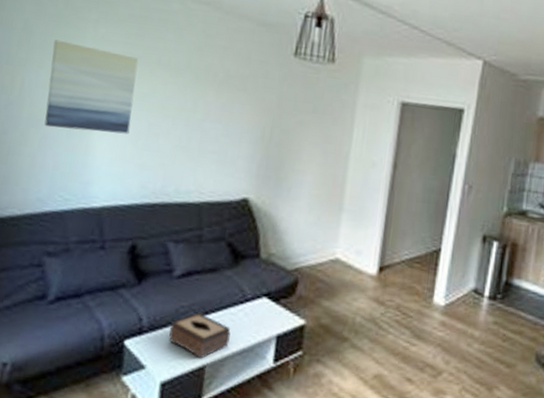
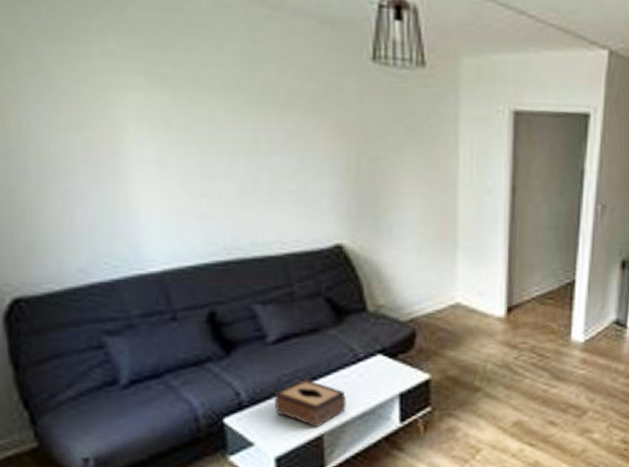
wall art: present [44,39,139,134] -> none [48,61,177,180]

